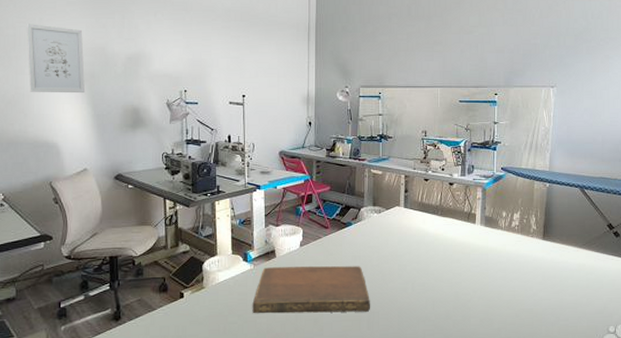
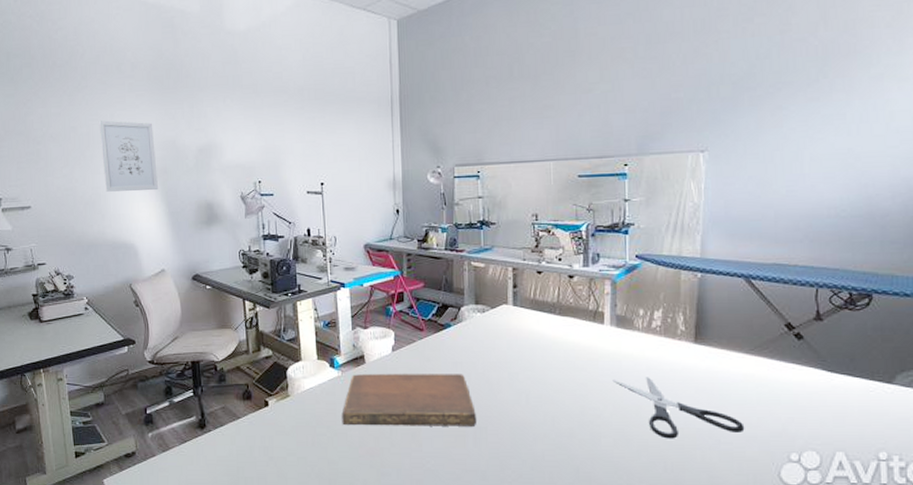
scissors: none [481,267,577,318] -> present [612,377,745,439]

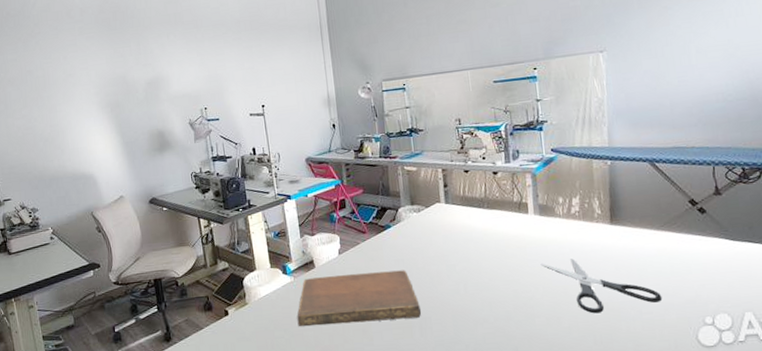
wall art: present [98,120,158,192] -> none [52,61,112,128]

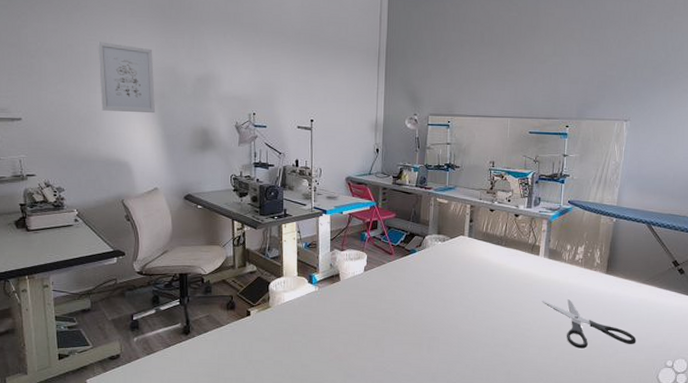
wall art: none [52,61,112,128] -> present [97,41,155,114]
notebook: present [297,270,421,327] -> none [316,290,431,336]

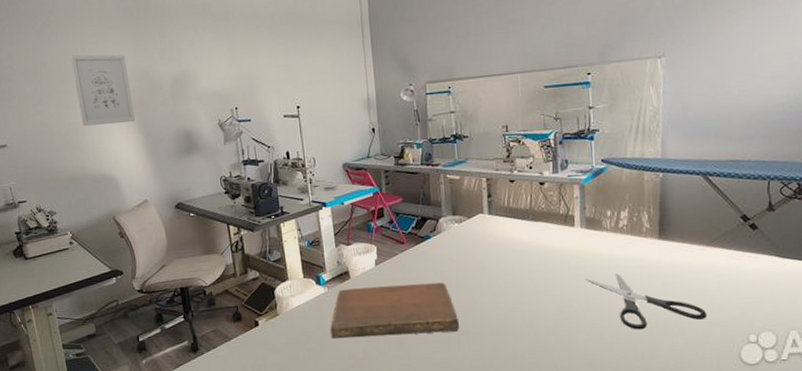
notebook: none [316,290,431,336] -> present [330,282,459,339]

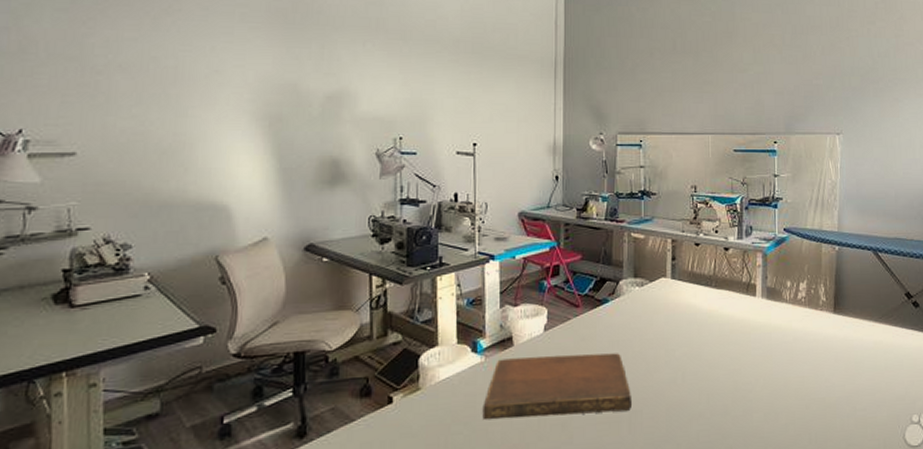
wall art: present [69,54,135,126] -> none [192,53,269,142]
scissors: present [584,274,708,330] -> none [763,348,876,410]

